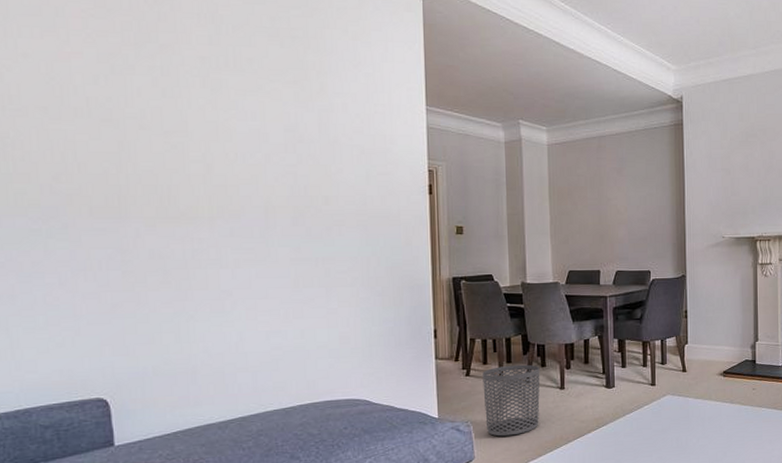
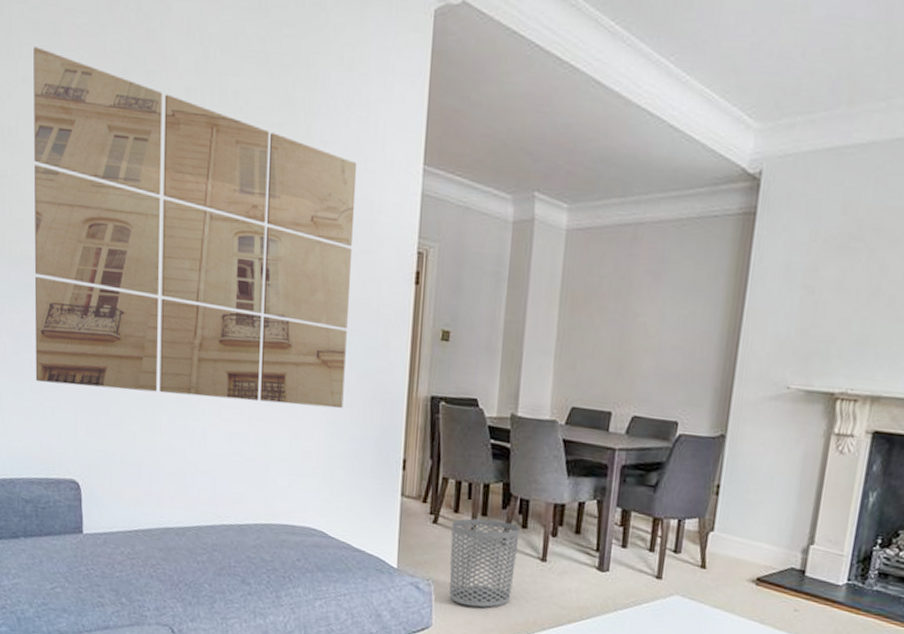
wall art: none [35,28,375,315] -> present [33,47,357,409]

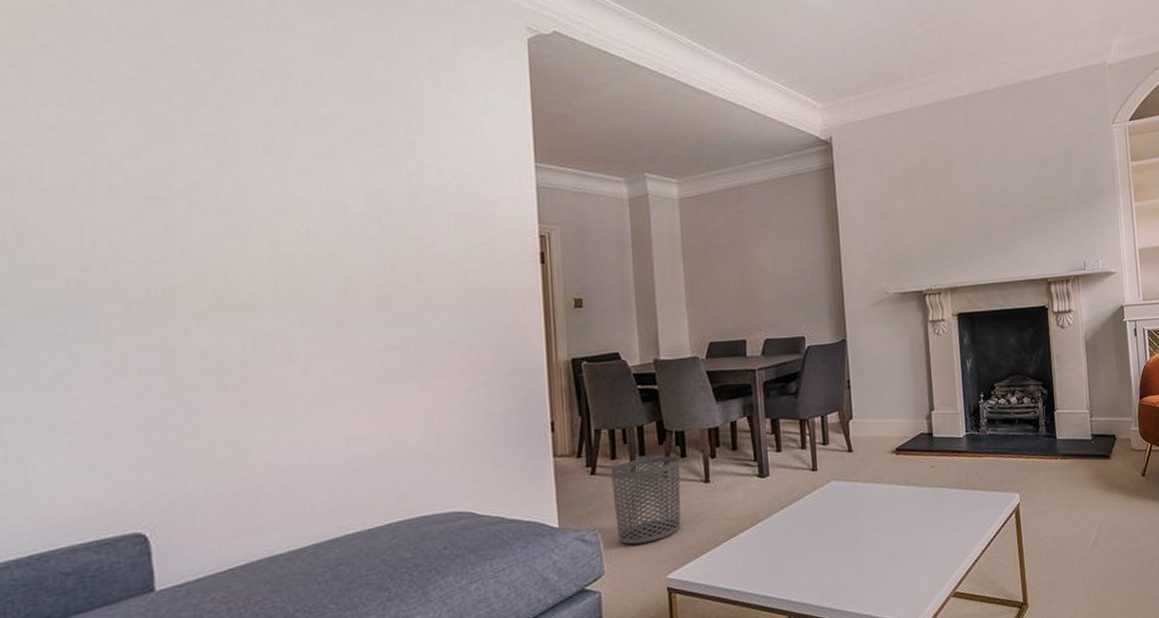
wall art: present [33,47,357,409] -> none [62,95,478,435]

